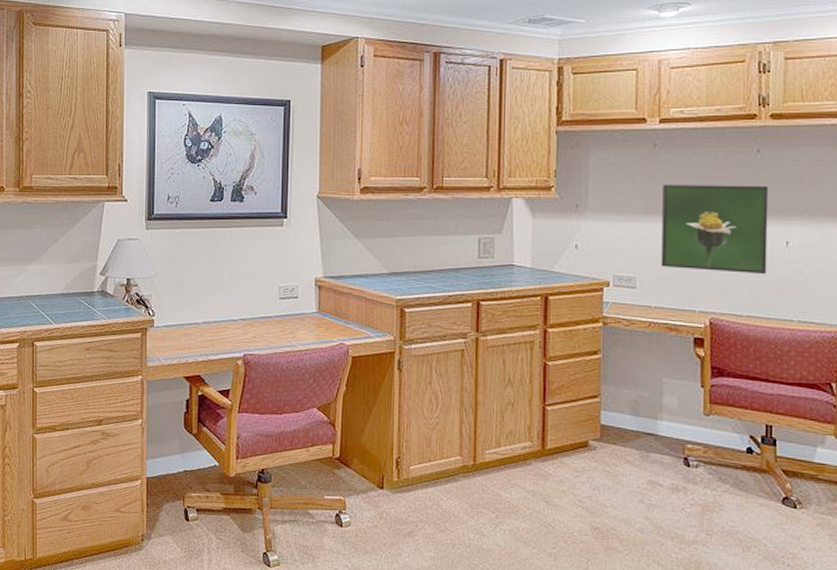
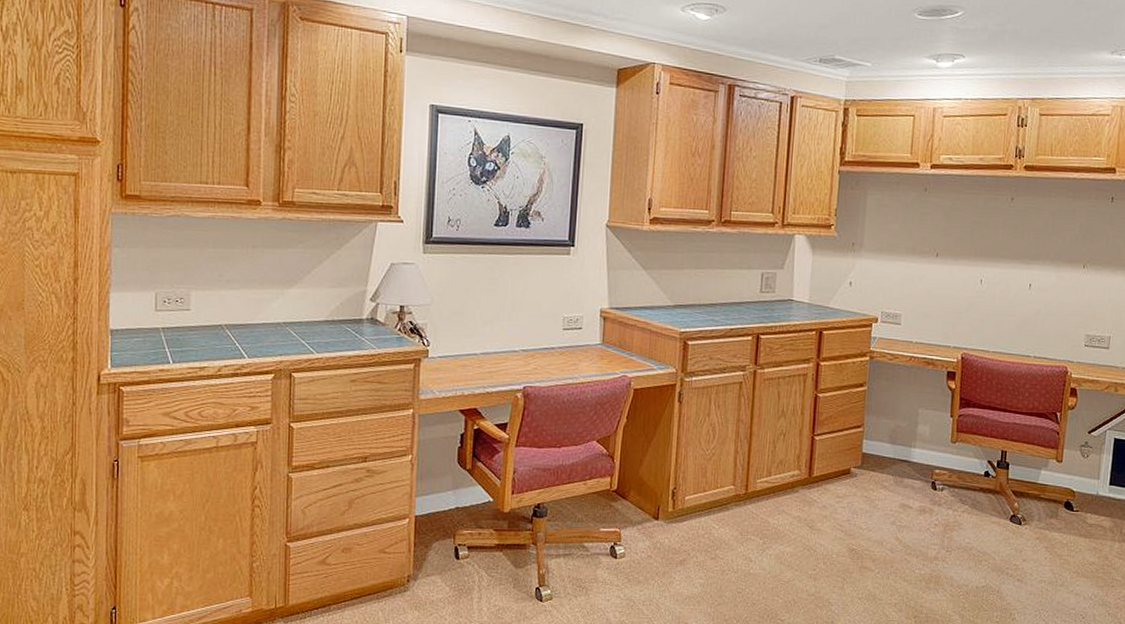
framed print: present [661,184,769,275] -> none [923,227,1019,314]

